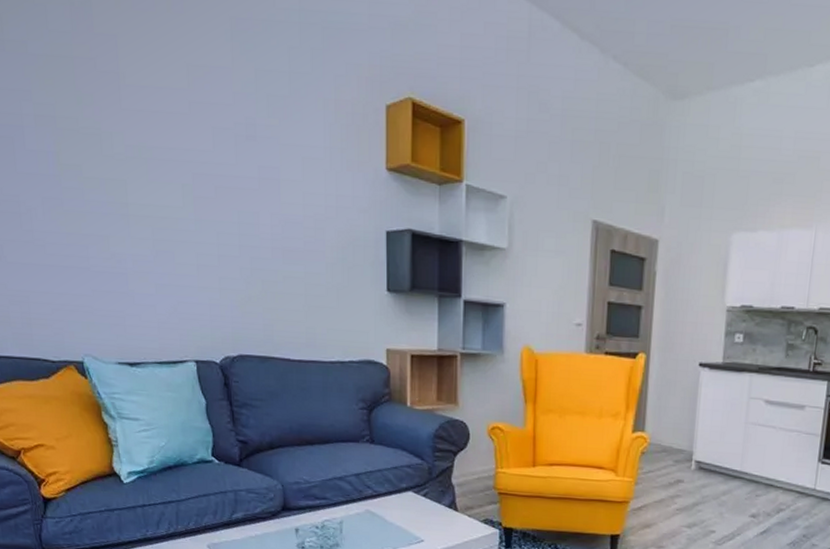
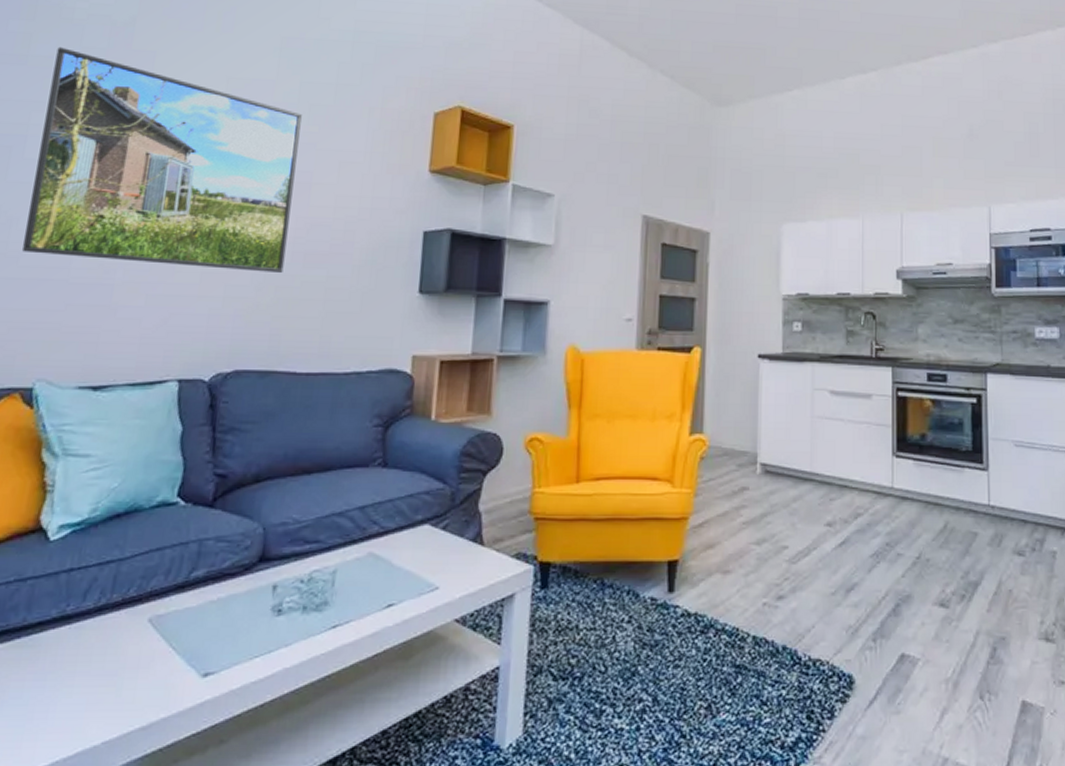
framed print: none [28,30,266,267] -> present [22,46,302,273]

